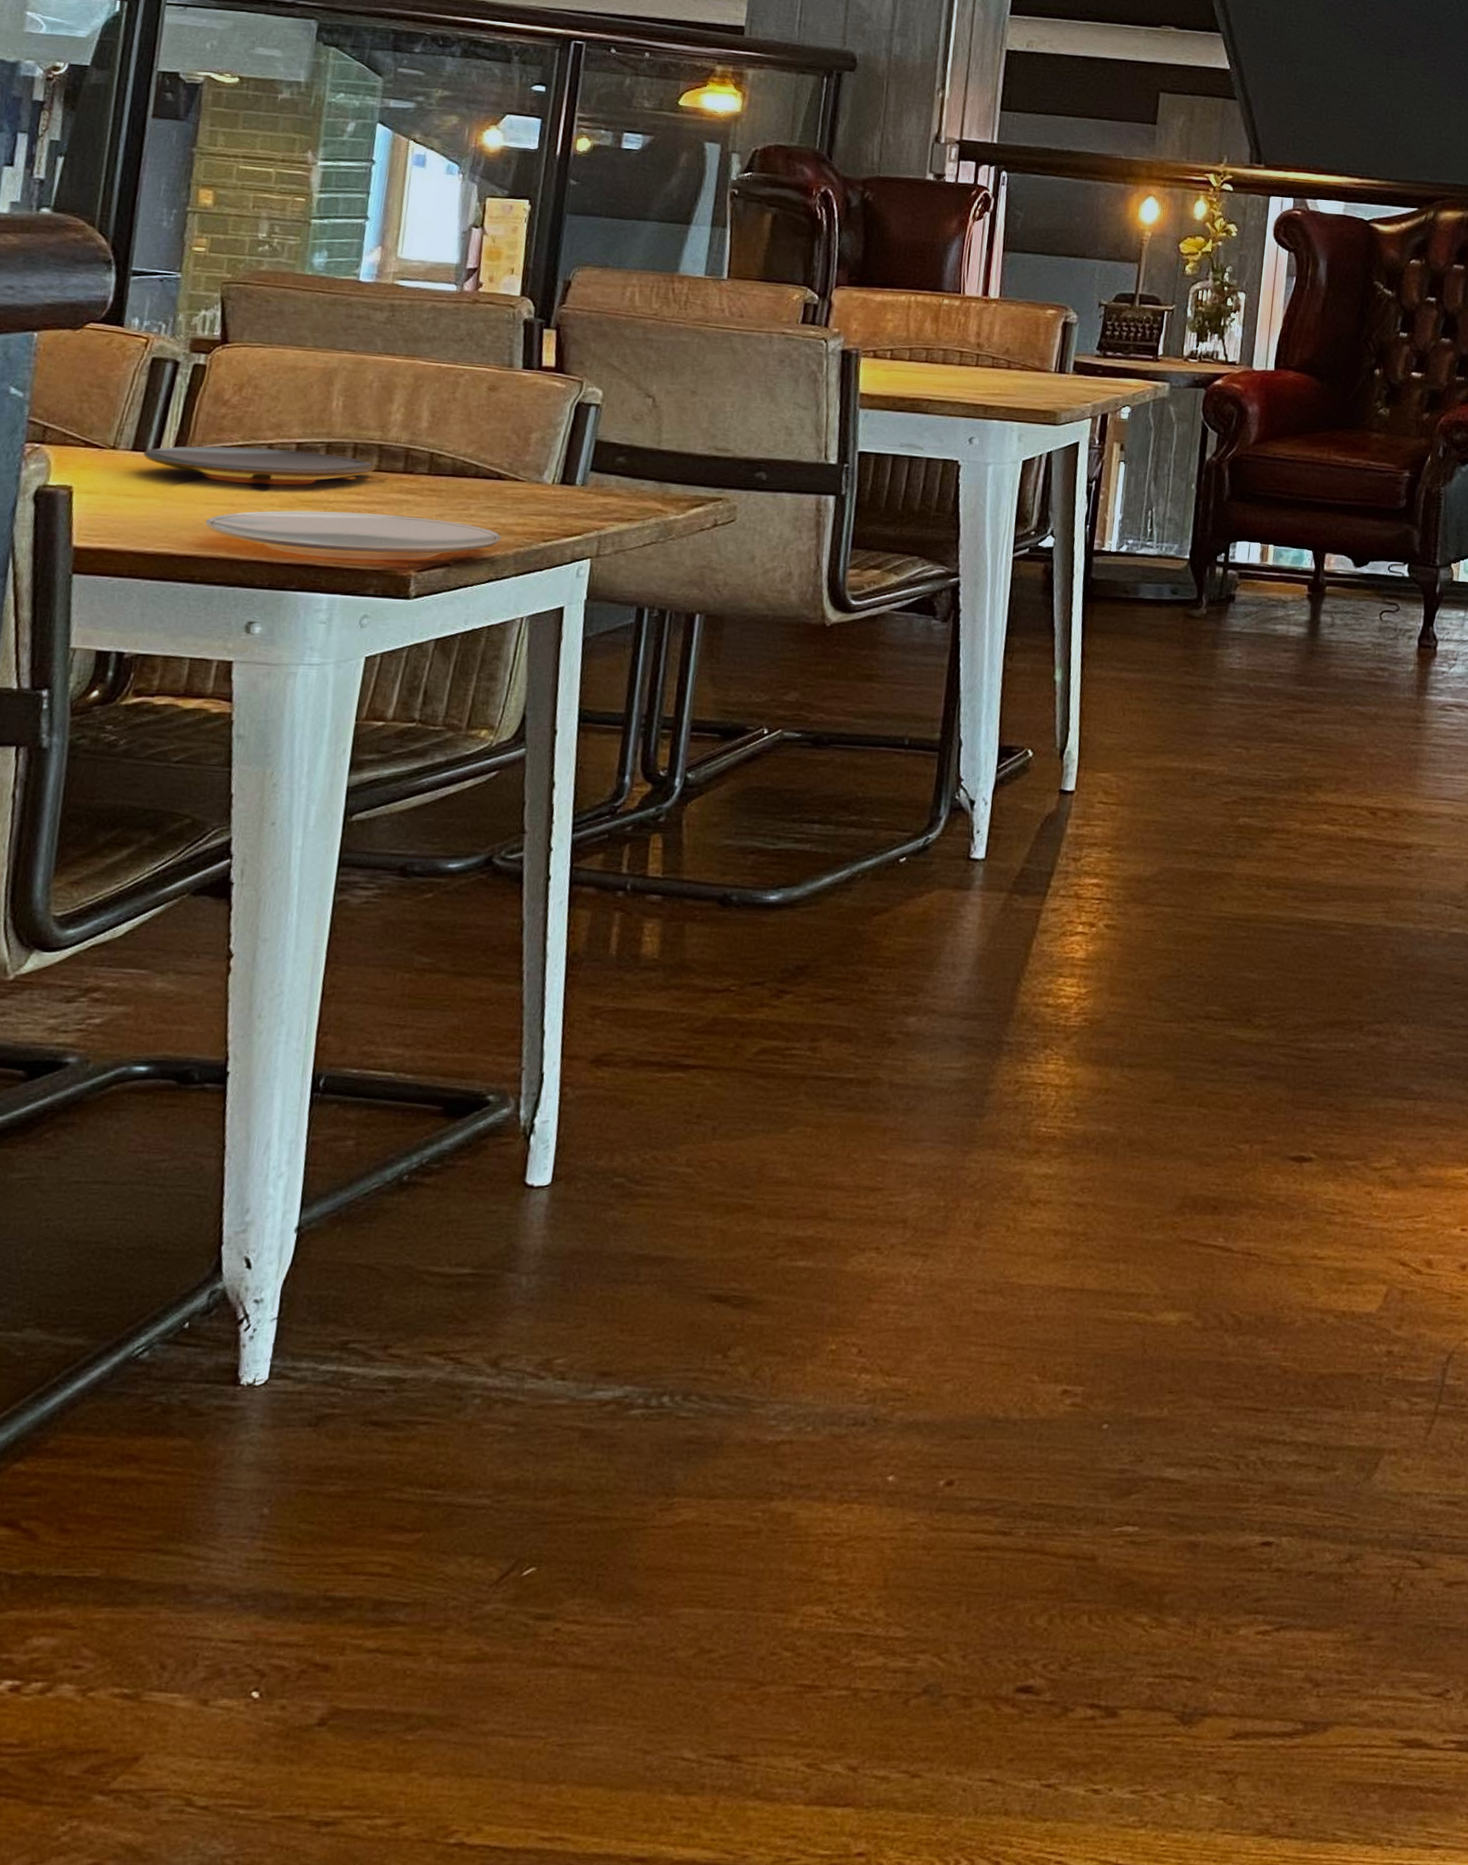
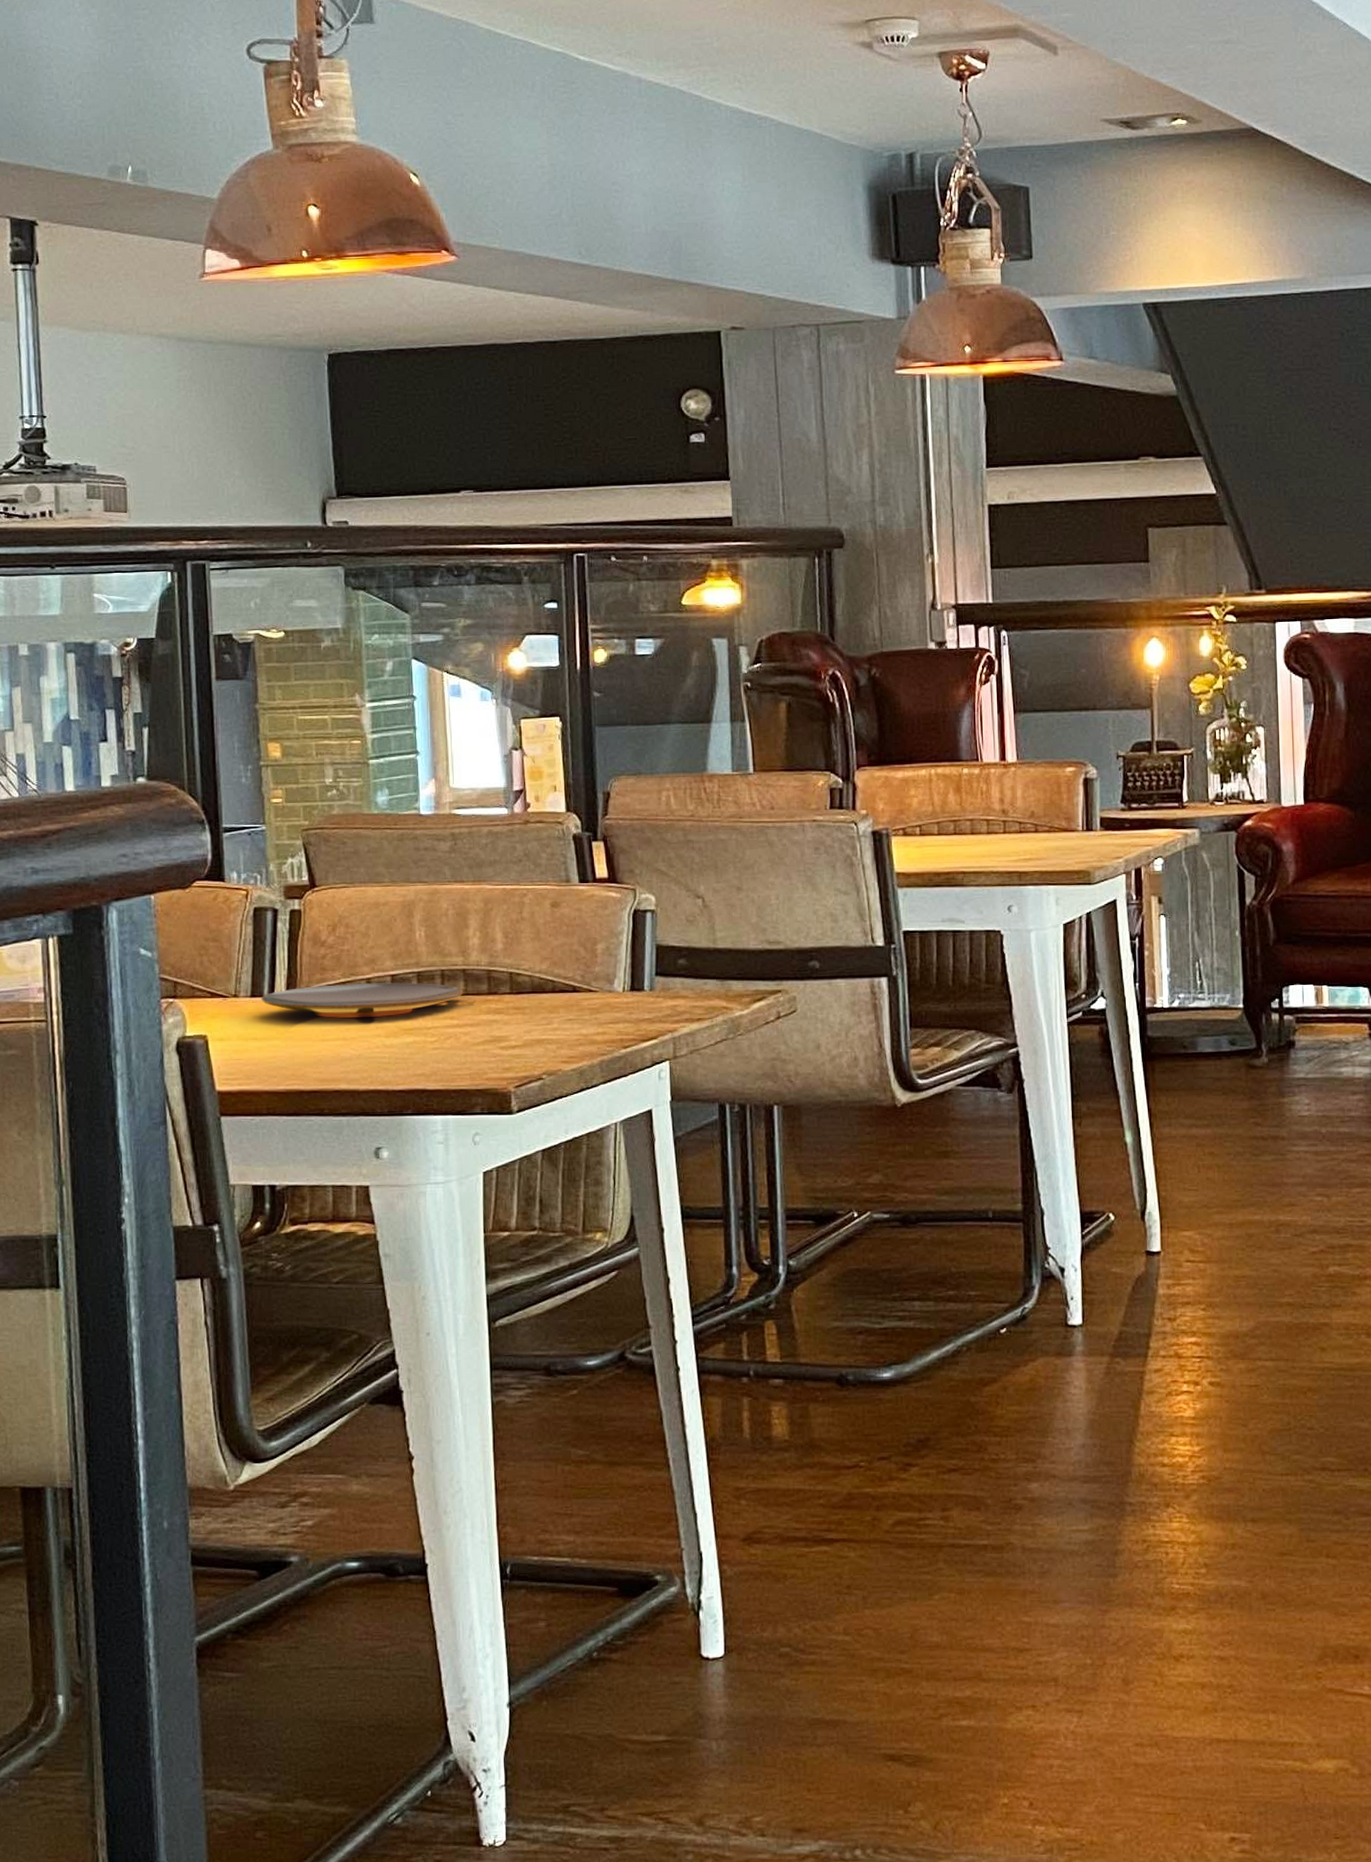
plate: present [205,510,501,561] -> none [324,1035,585,1082]

